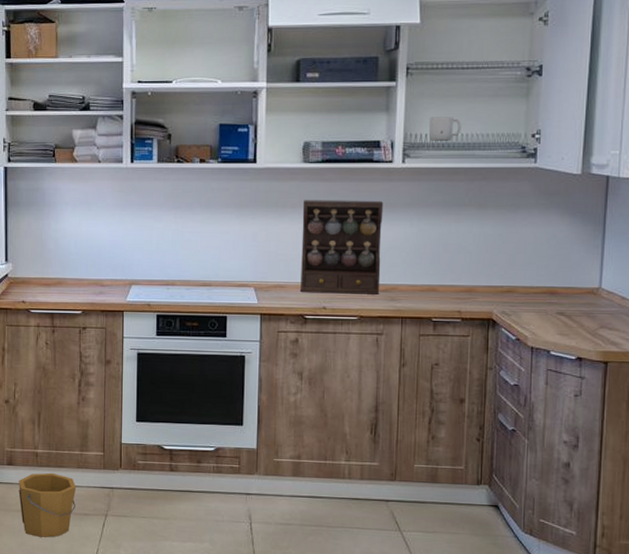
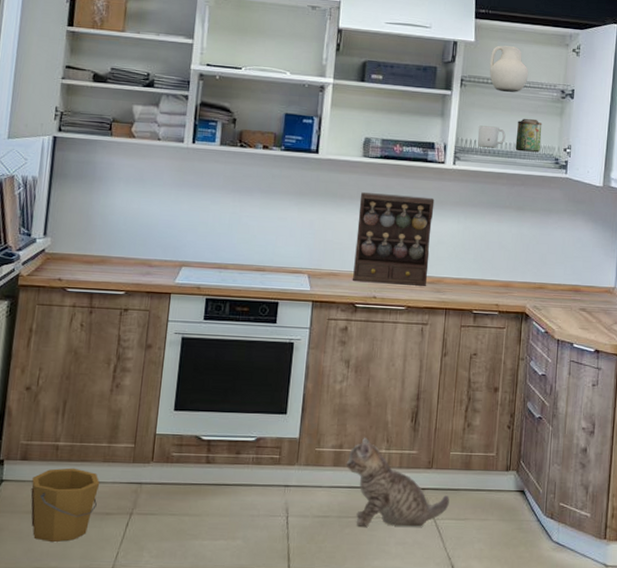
cat: none [305,448,416,538] -> present [346,437,450,527]
ceramic pitcher: none [438,23,486,77] -> present [489,45,529,93]
canister: none [473,103,505,142] -> present [515,118,542,153]

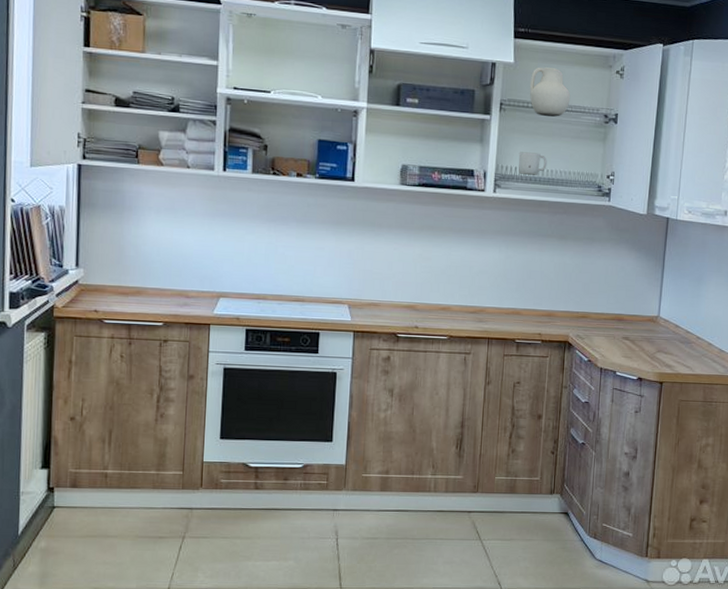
bucket: present [31,467,100,542] -> none [83,494,151,564]
cat: present [346,437,450,527] -> none [393,463,495,547]
spice rack: present [353,192,435,286] -> none [394,221,475,316]
canister: present [515,118,542,153] -> none [557,144,585,180]

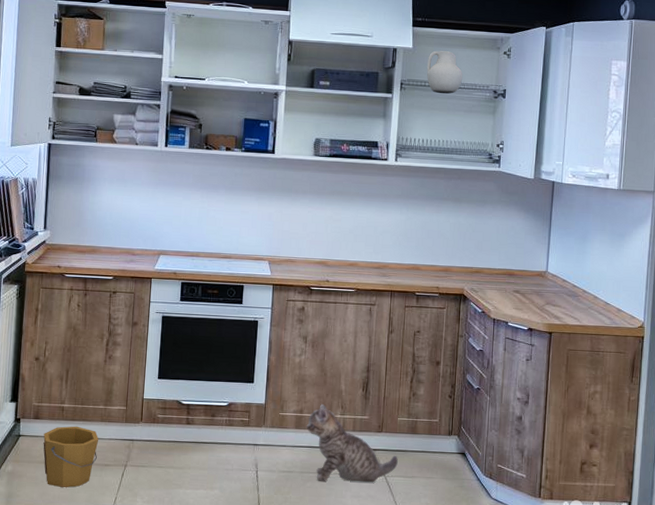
bucket: none [83,494,151,564] -> present [43,426,99,487]
cat: none [393,463,495,547] -> present [306,403,398,483]
mug: present [518,152,547,175] -> none [416,125,443,145]

